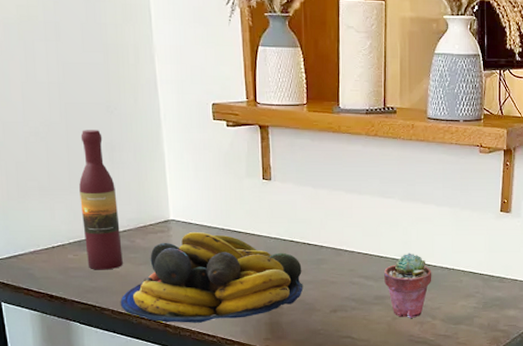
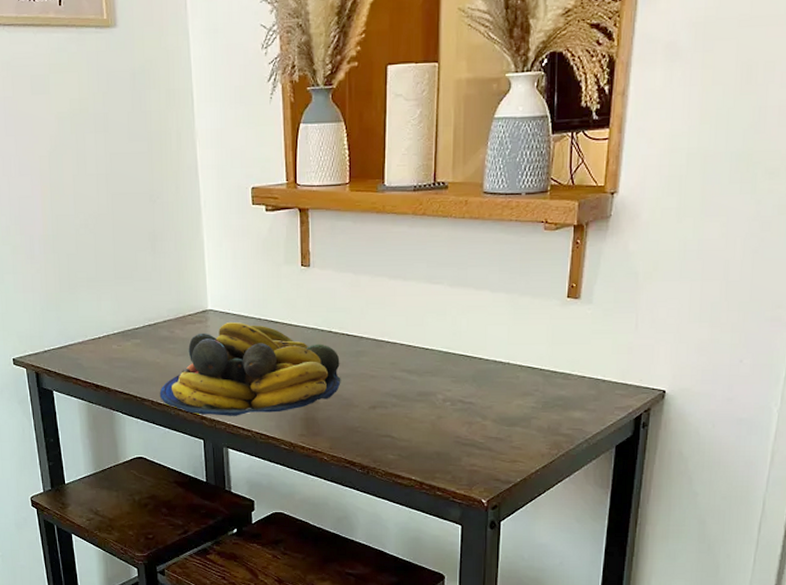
wine bottle: present [79,130,123,270] -> none [123,220,163,361]
potted succulent: present [383,253,432,318] -> none [428,345,484,417]

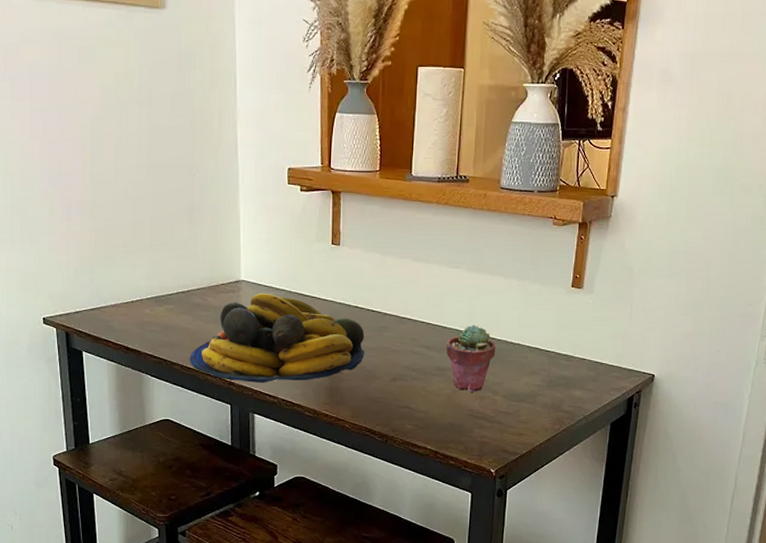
potted succulent: none [428,345,484,417] -> present [445,325,496,392]

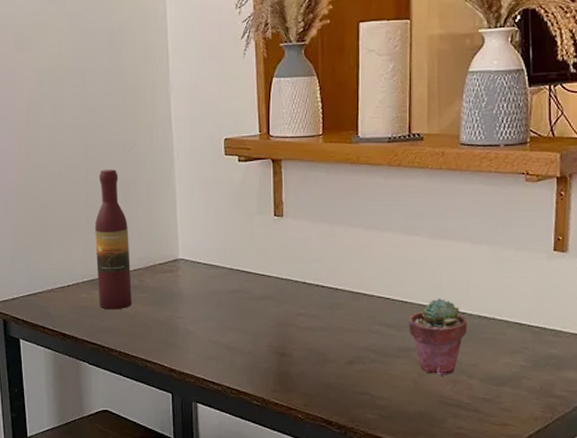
wine bottle: none [159,190,195,326] -> present [95,169,132,310]
fruit bowl: present [189,292,365,383] -> none [127,271,316,369]

